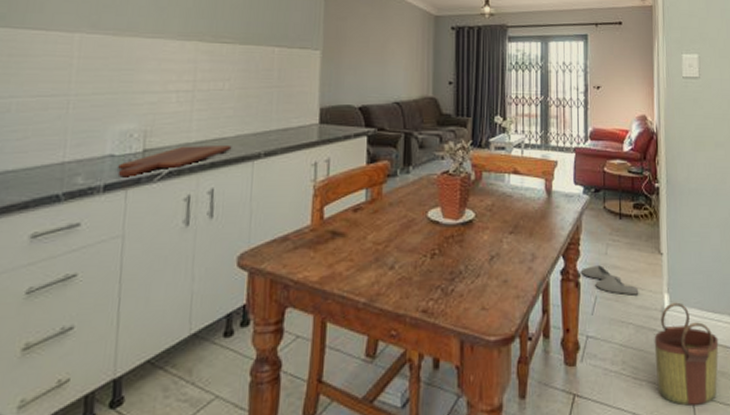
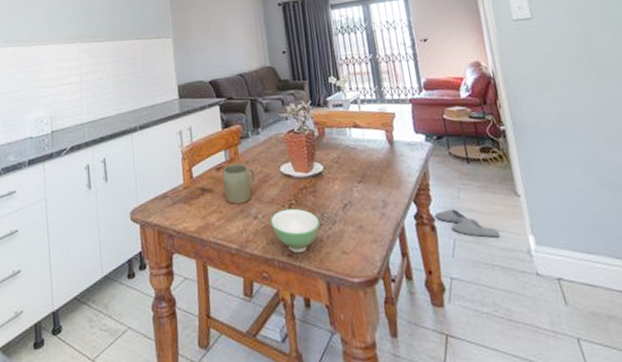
cutting board: present [117,146,232,178] -> none [36,123,115,154]
mug: none [358,206,398,251] -> present [222,164,255,204]
bowl: none [407,258,463,309] -> present [270,208,321,254]
shopping bag: present [654,302,719,406] -> none [524,243,607,350]

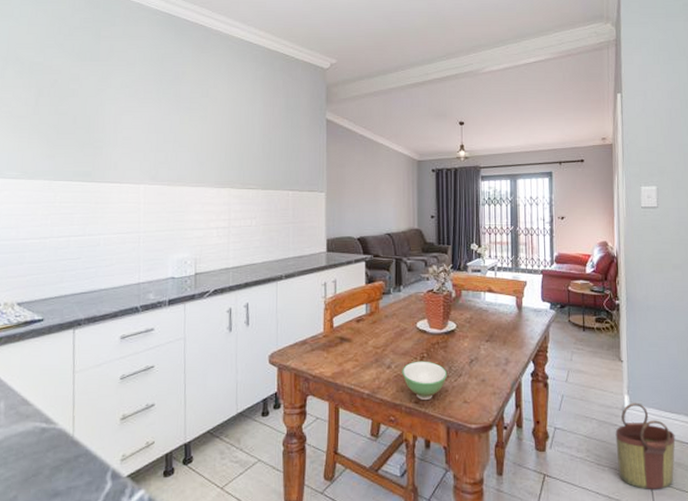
mug: present [222,164,255,204] -> none [361,318,392,354]
slippers: present [435,209,500,238] -> none [549,369,601,395]
shopping bag: none [524,243,607,350] -> present [615,403,676,489]

